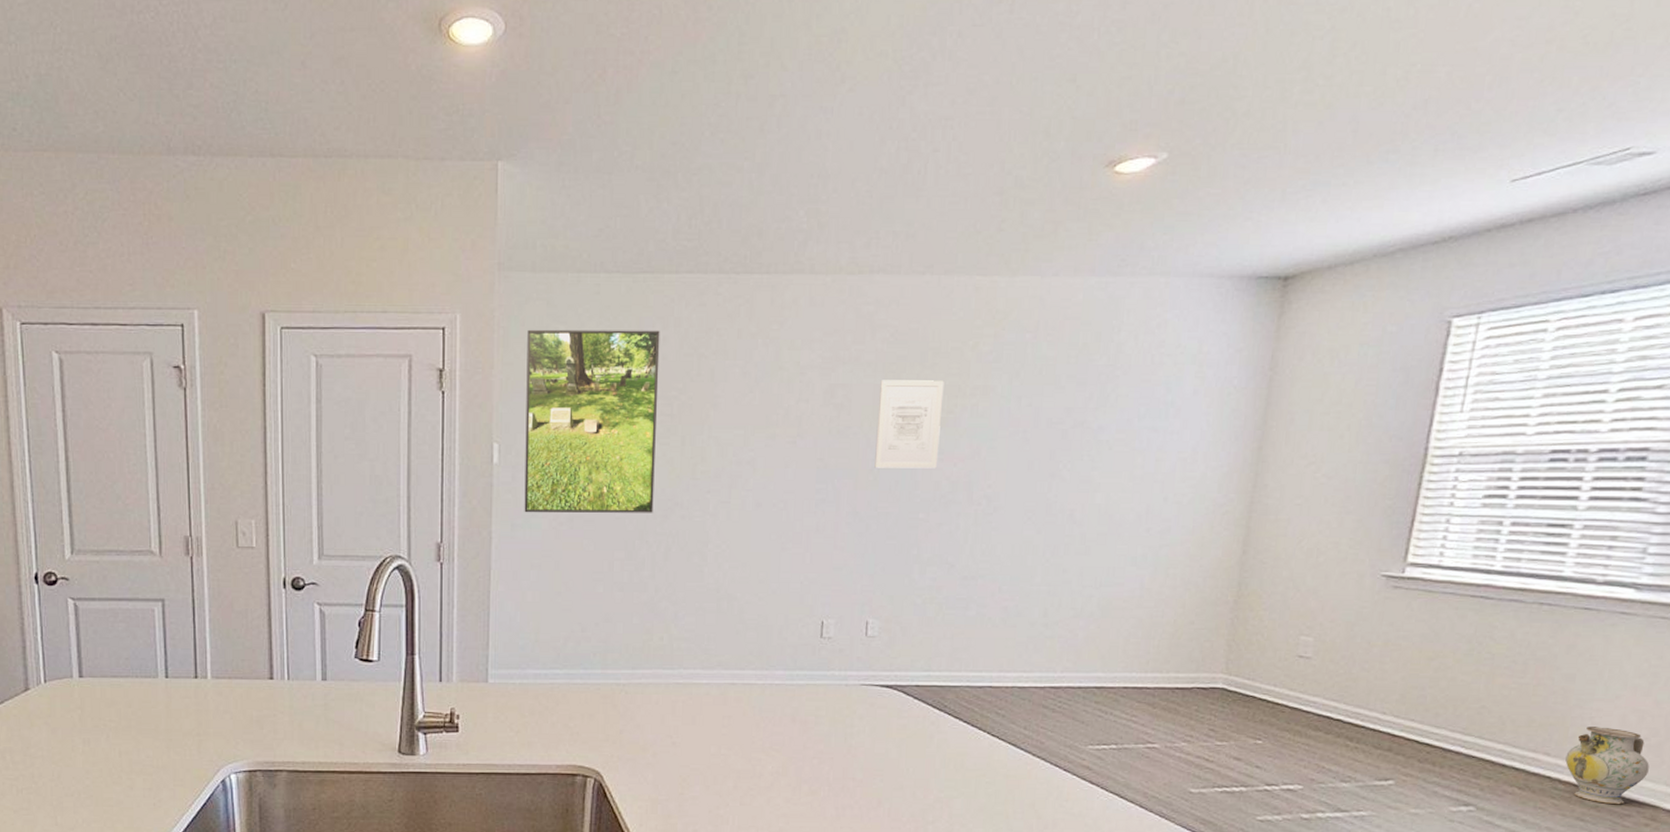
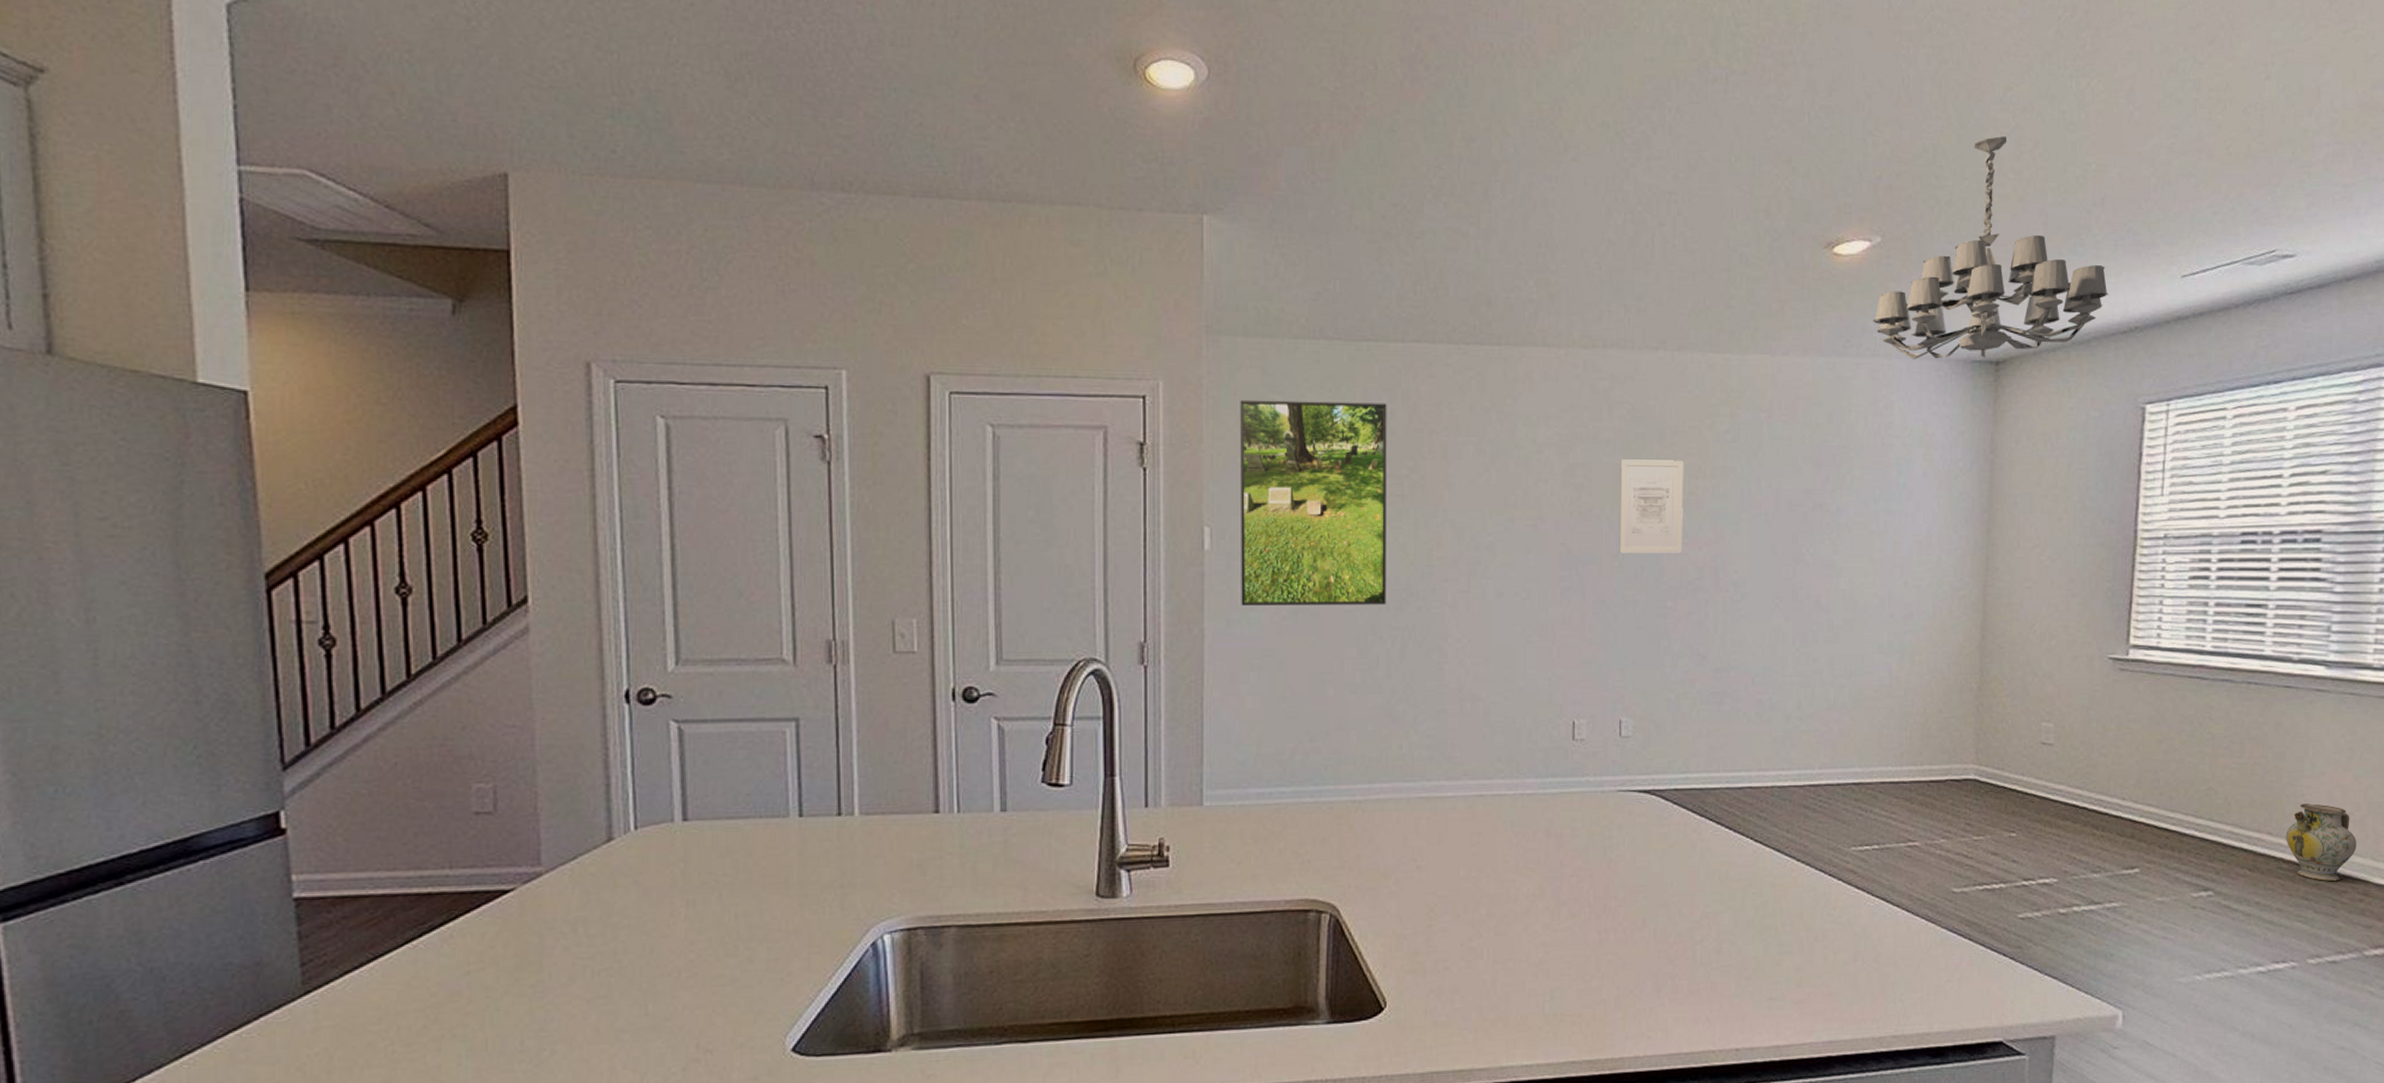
chandelier: none [1152,39,1422,277] -> present [1873,135,2109,360]

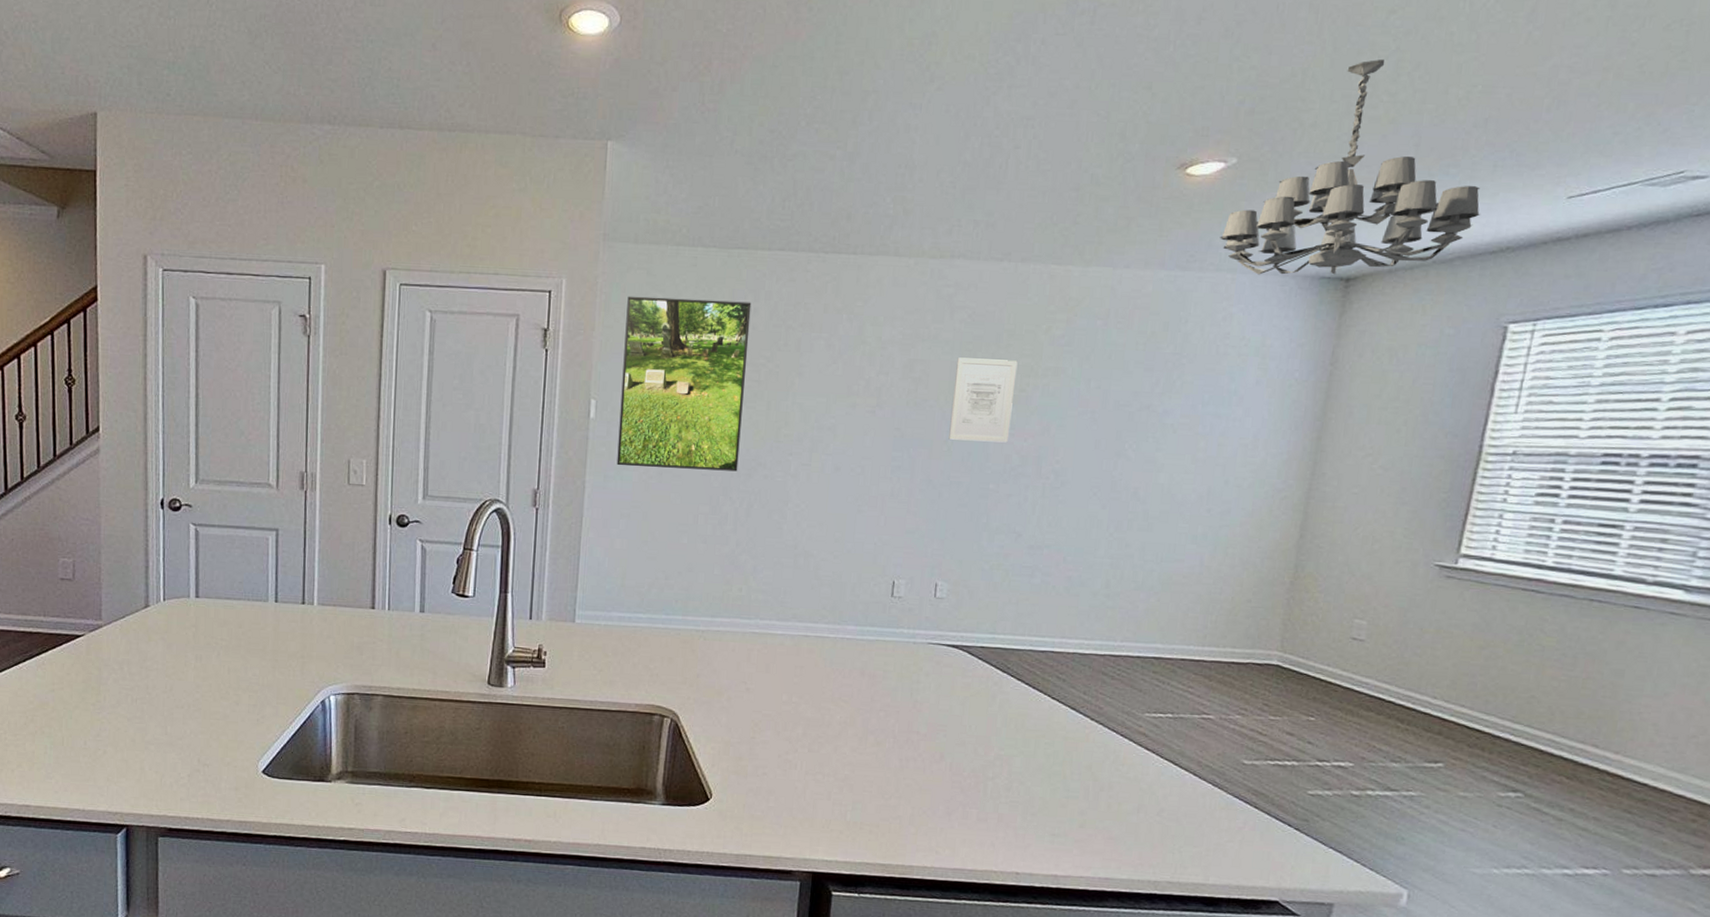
ceramic jug: present [2286,804,2356,882] -> none [1613,721,1697,800]

